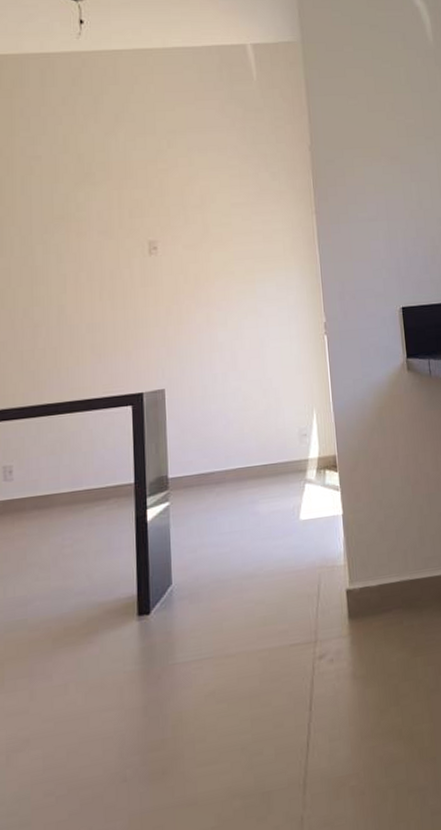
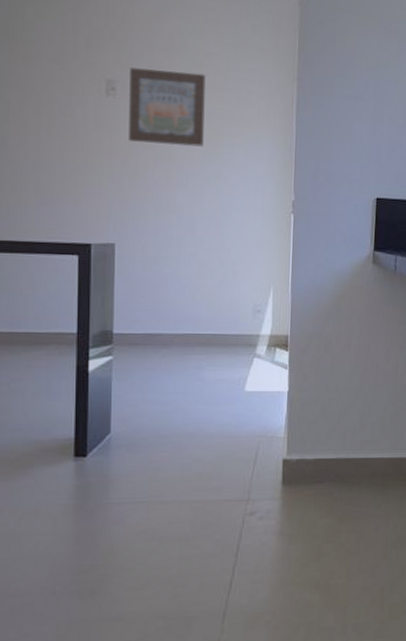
wall art: none [167,222,238,292] -> present [128,67,206,147]

